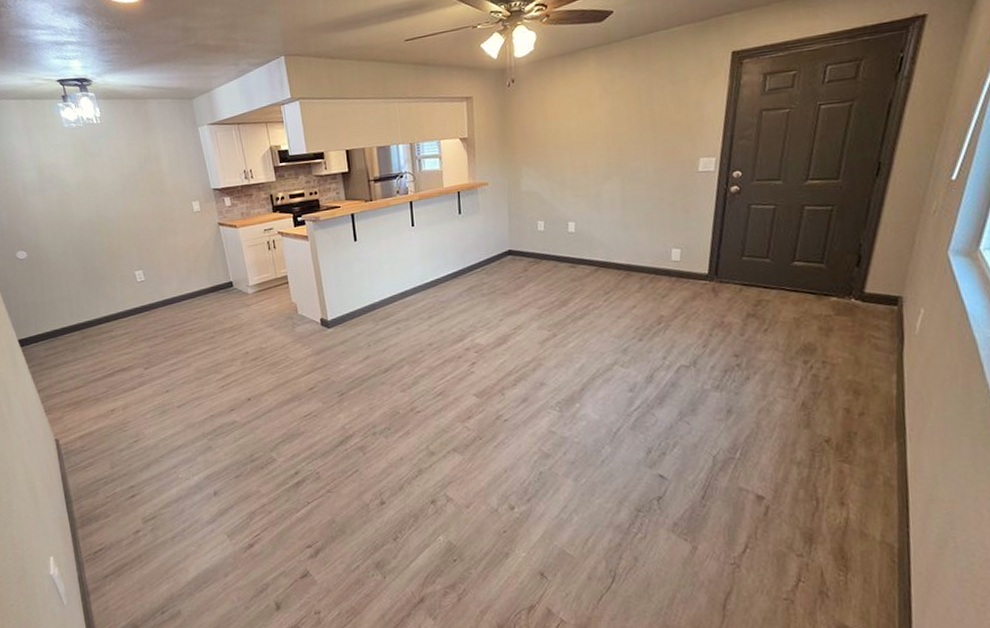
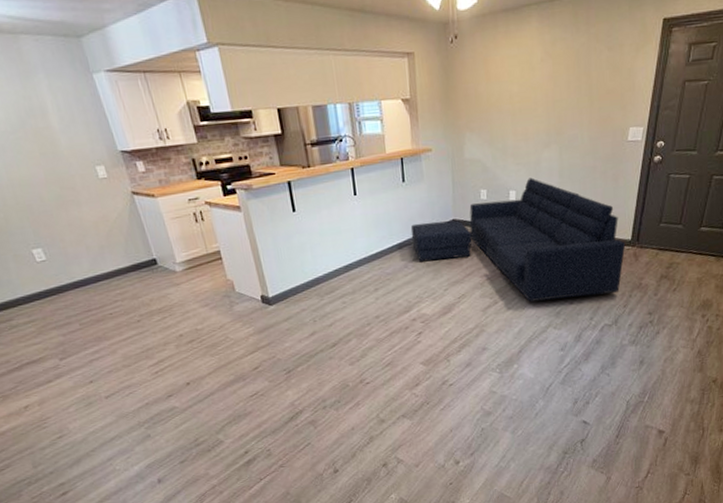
sofa: none [465,209,702,336] -> present [410,177,626,302]

